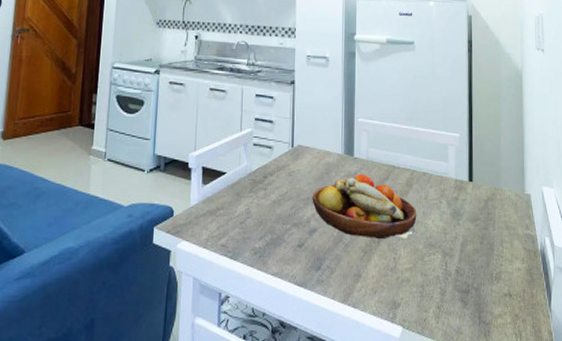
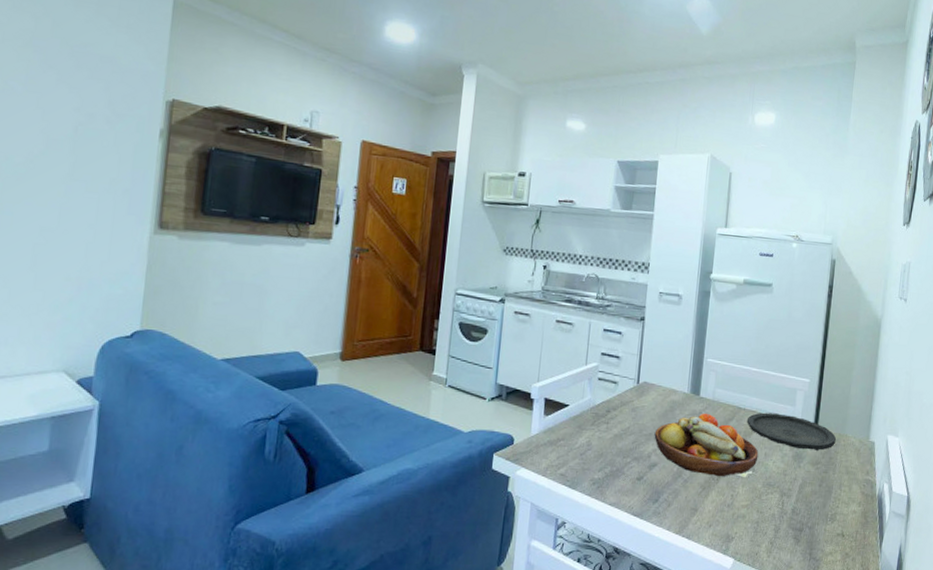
plate: none [402,170,493,206] -> present [746,412,837,451]

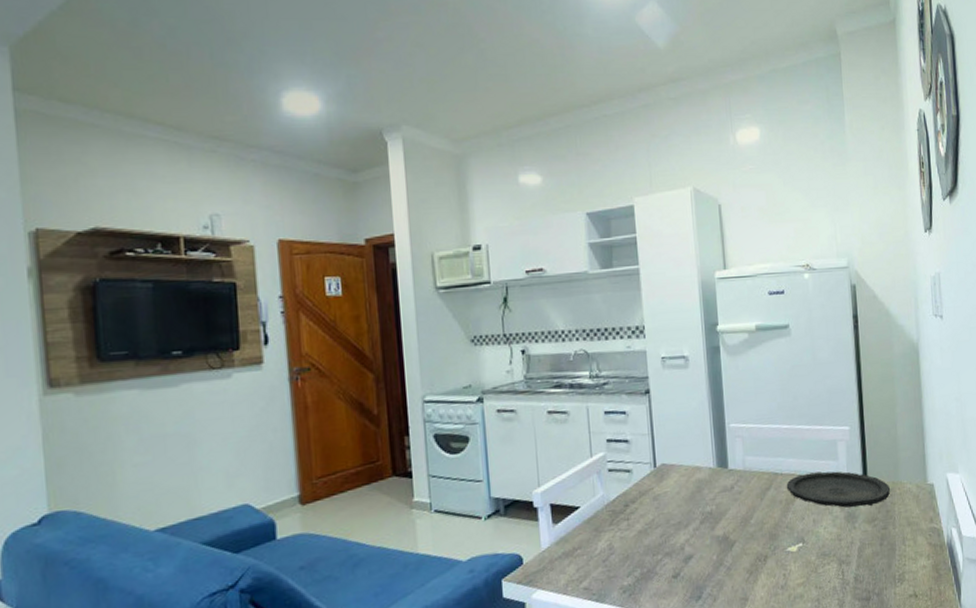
fruit bowl: present [654,413,759,477] -> none [684,486,807,557]

